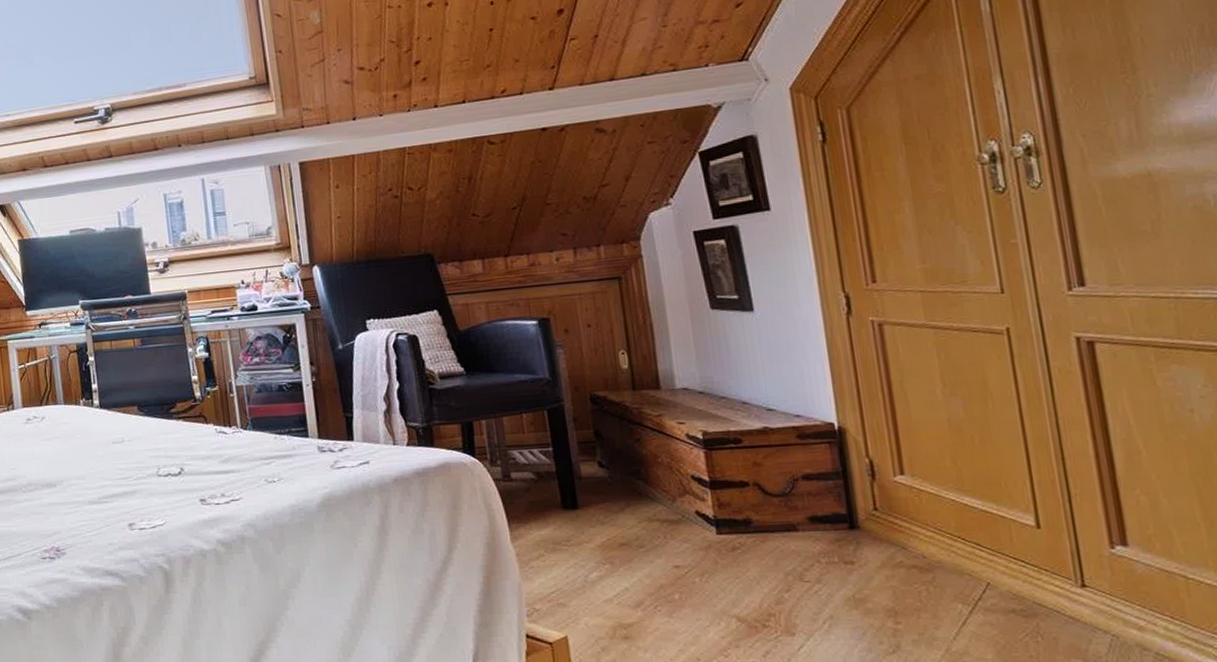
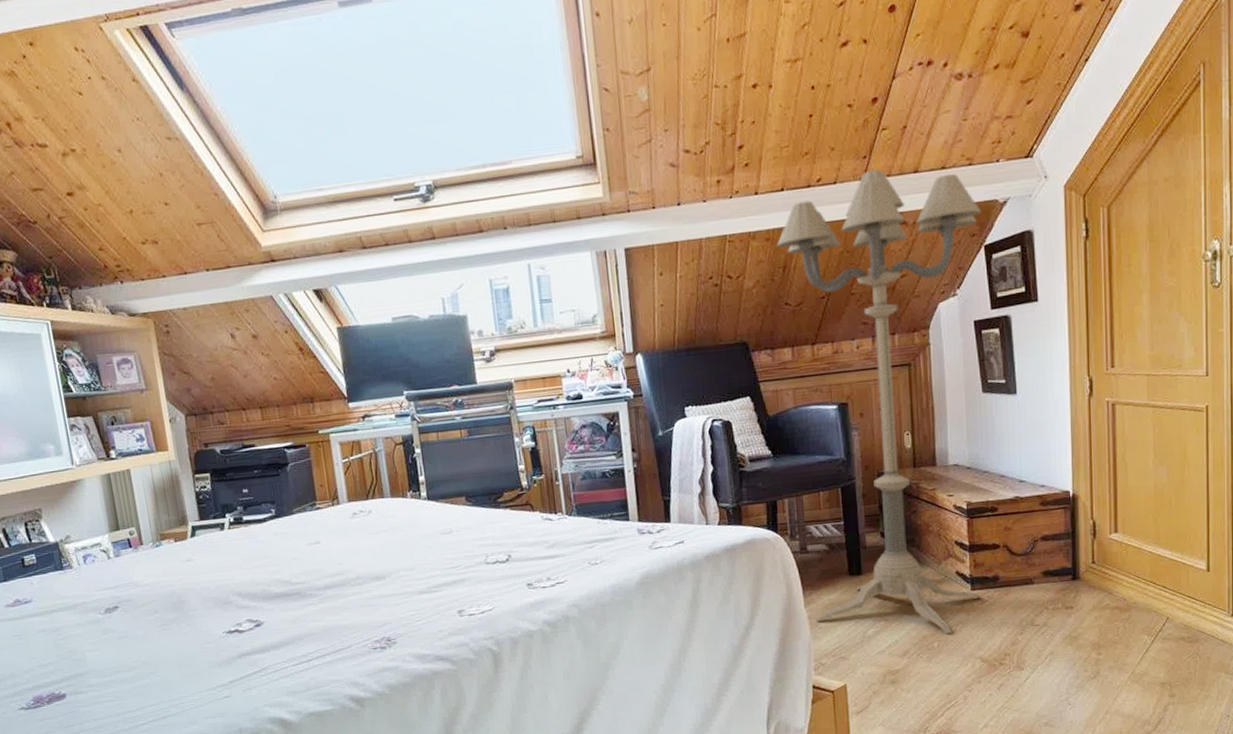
floor lamp: none [460,78,732,585] -> present [777,169,982,634]

